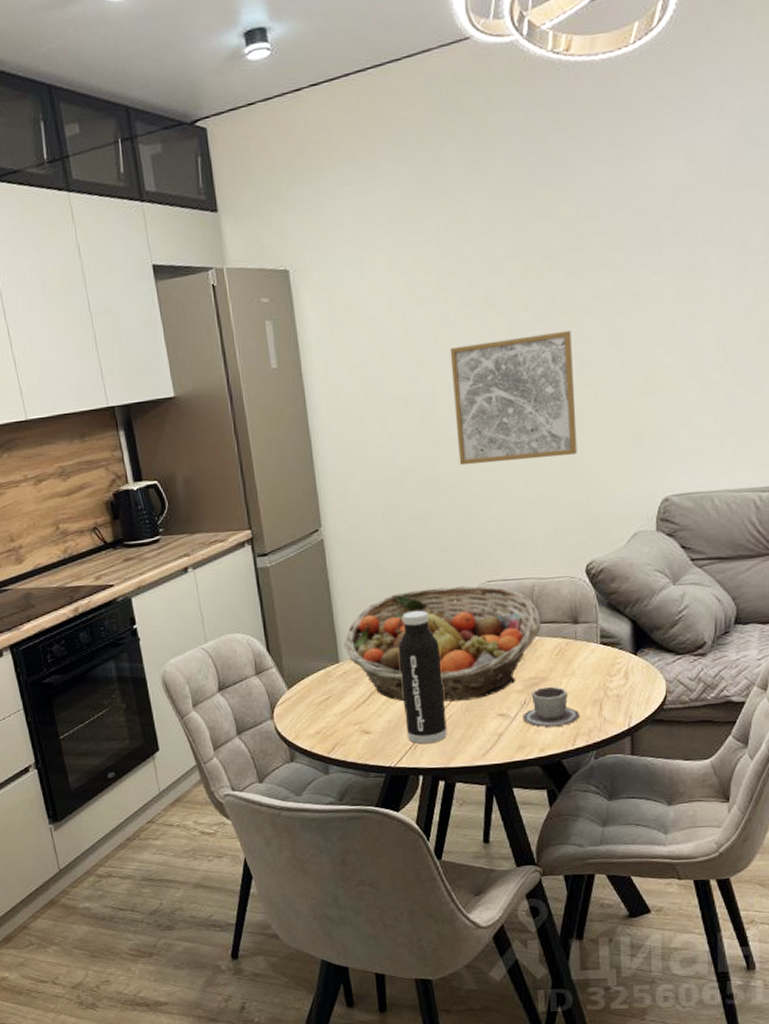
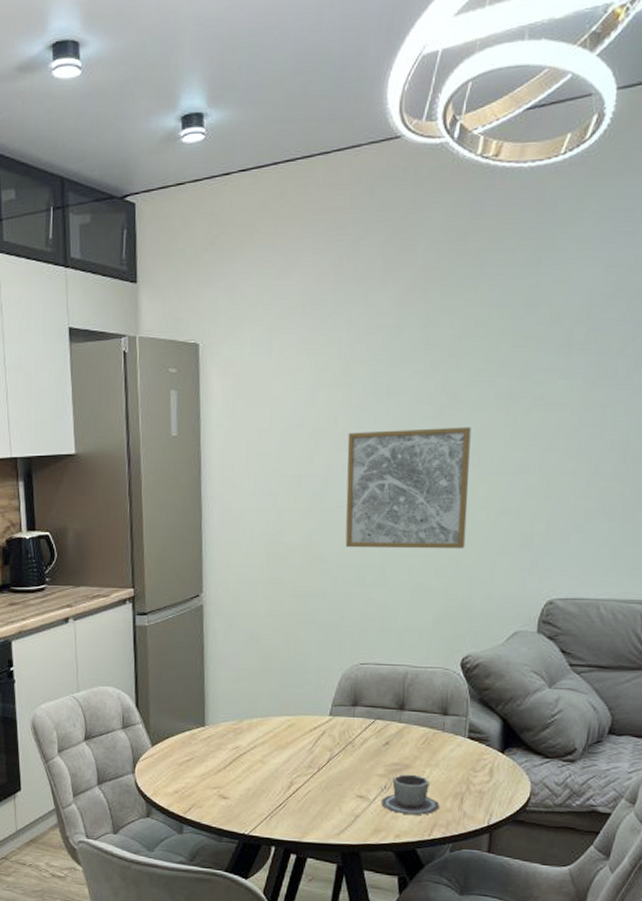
fruit basket: present [344,585,541,702] -> none [211,664,410,778]
water bottle: present [397,610,447,744] -> none [263,684,306,817]

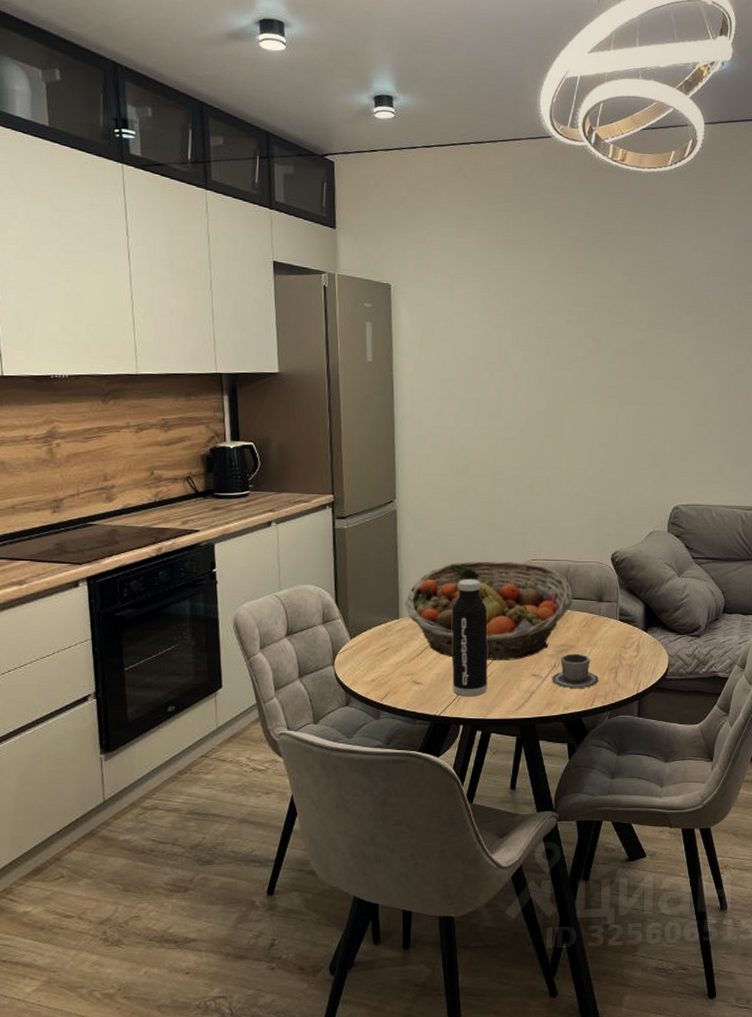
fruit basket: none [211,664,410,778] -> present [405,561,572,660]
water bottle: none [263,684,306,817] -> present [451,579,488,697]
wall art: present [345,426,471,549] -> none [516,366,612,464]

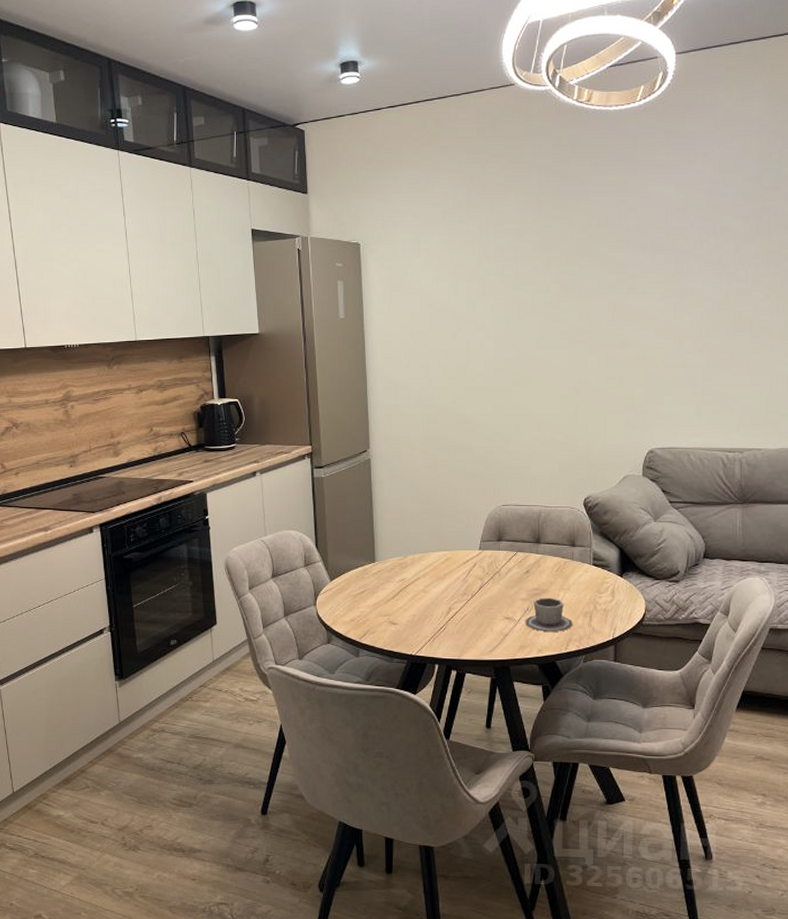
fruit basket: present [405,561,572,660] -> none [380,507,544,603]
water bottle: present [451,579,488,697] -> none [425,524,461,638]

